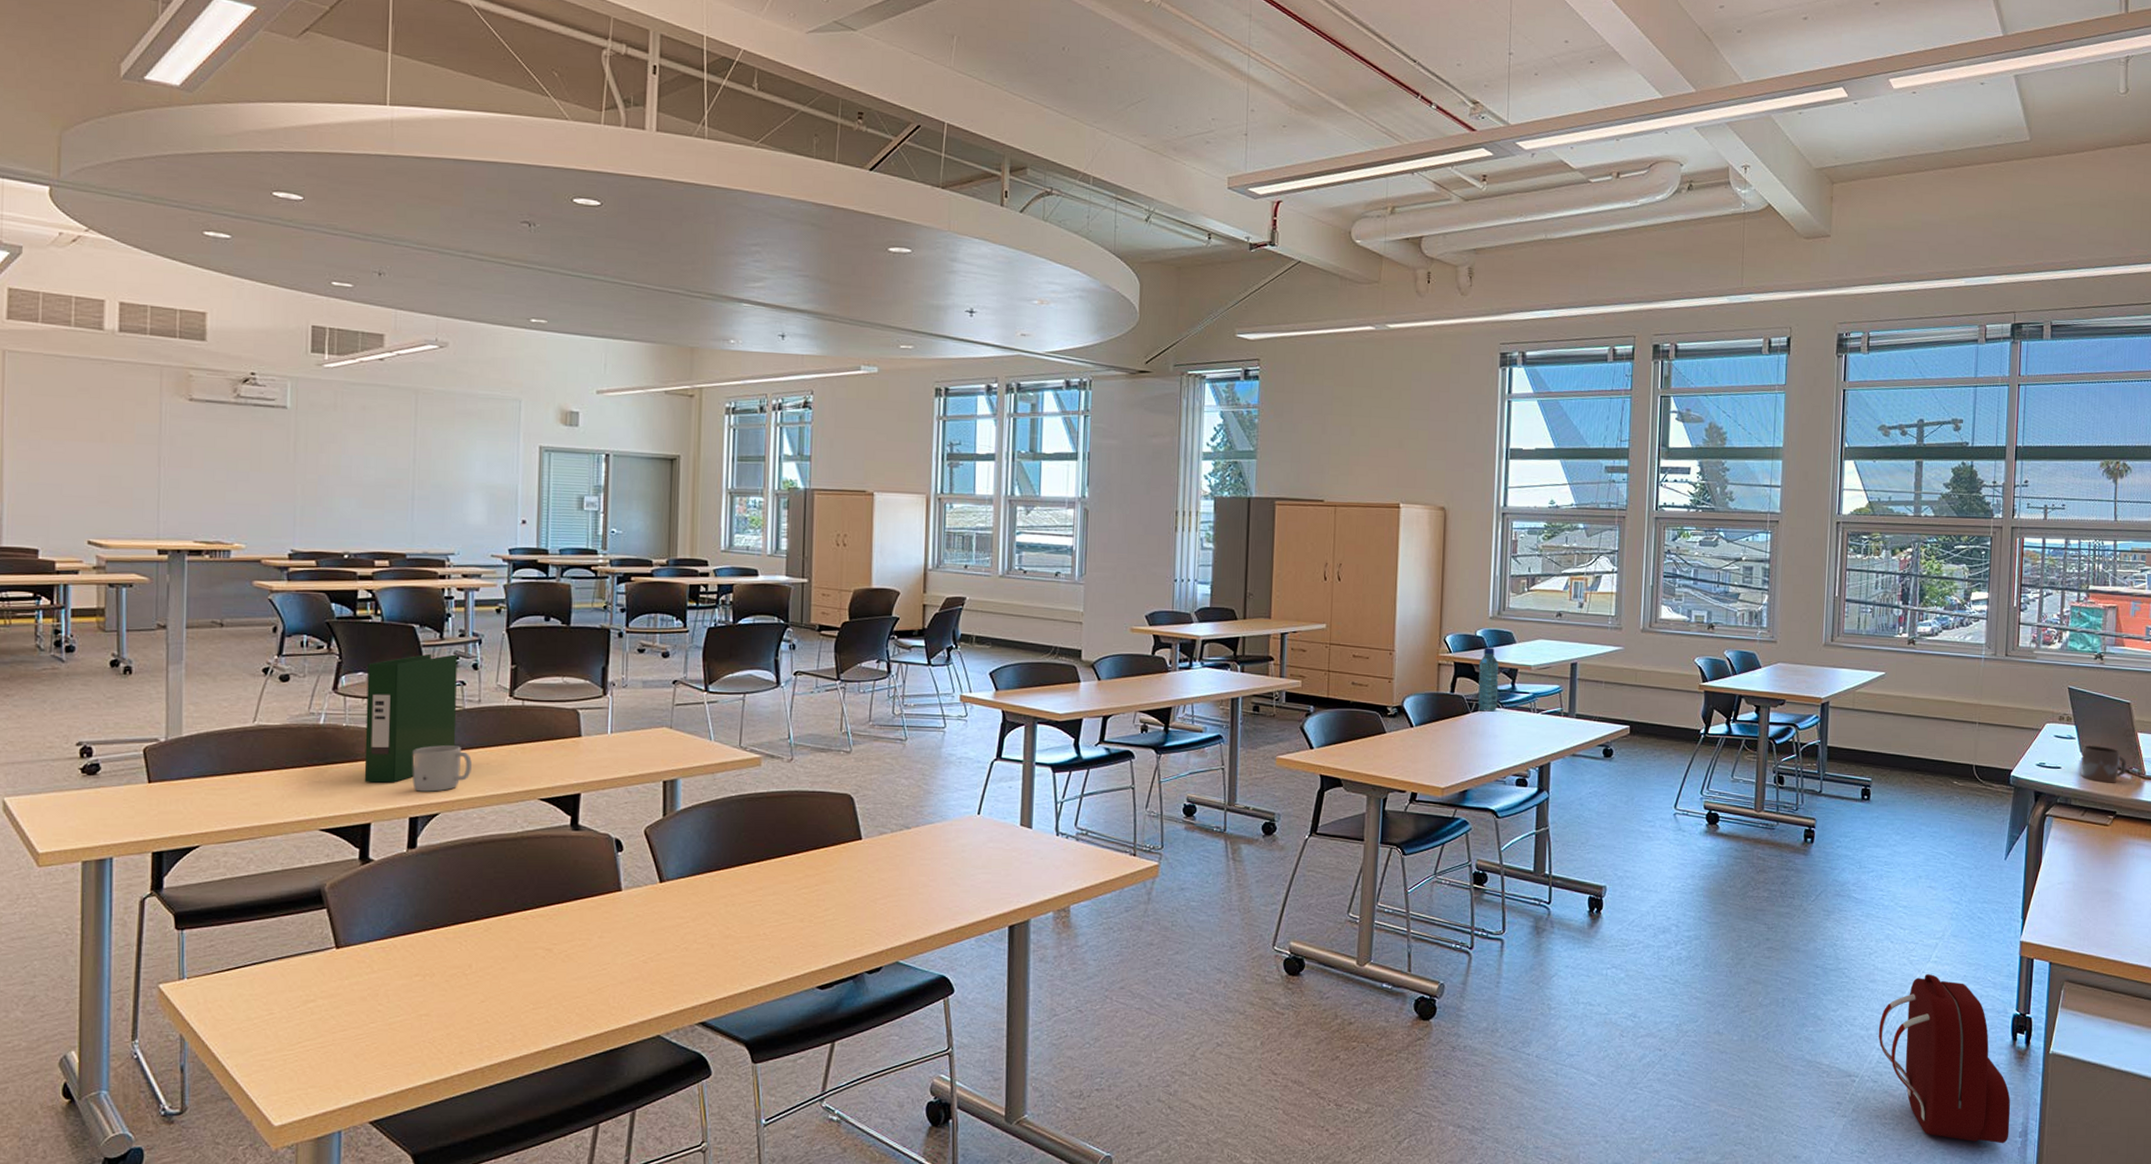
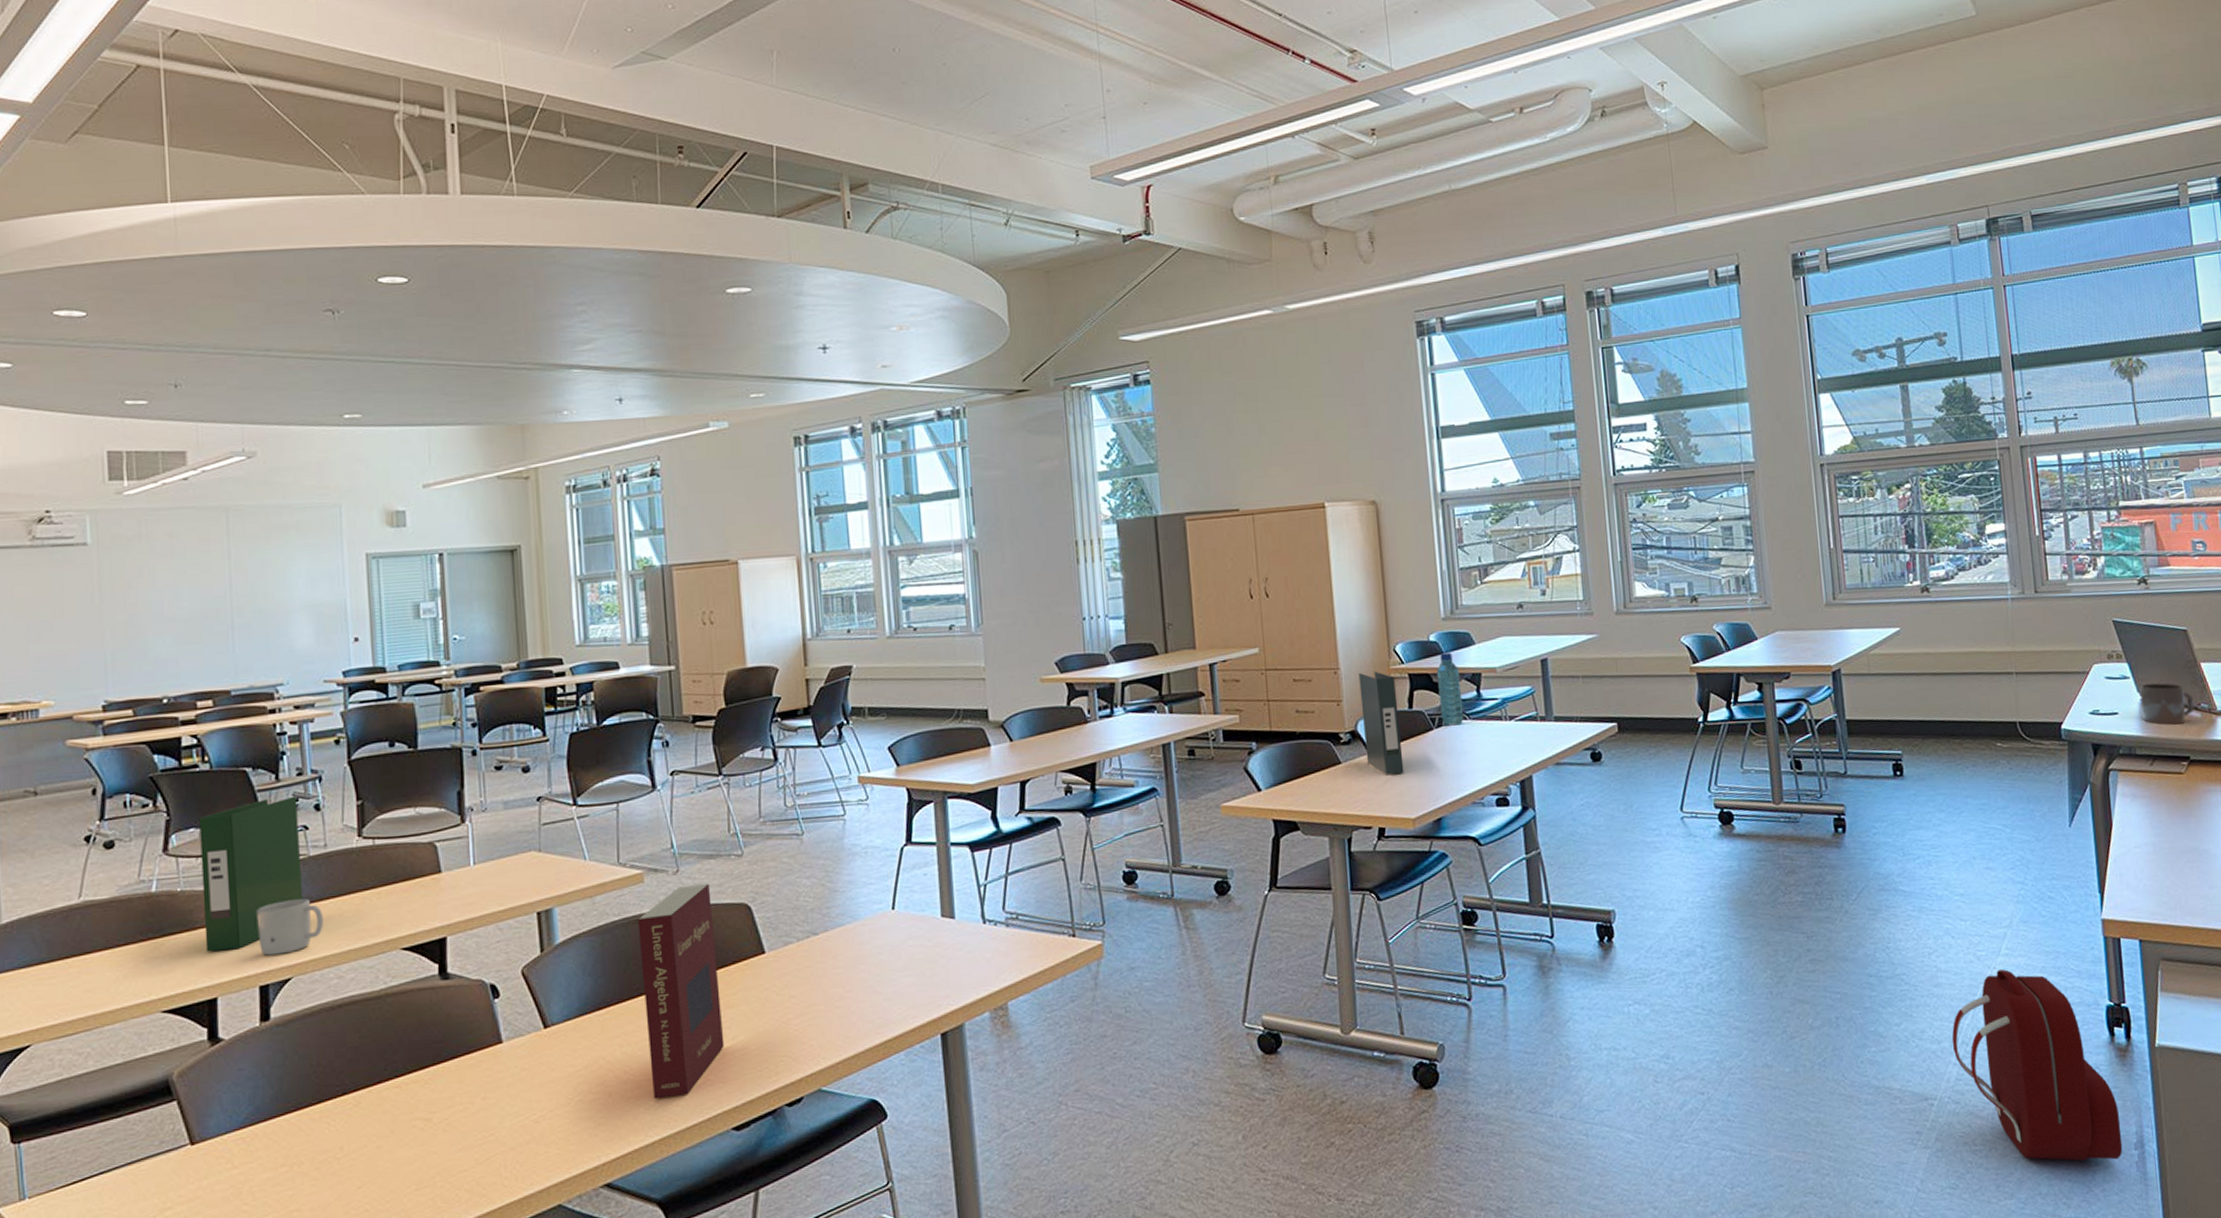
book: none [750,772,819,955] -> present [637,883,725,1100]
binder: none [1408,656,1442,749] -> present [1358,671,1404,776]

